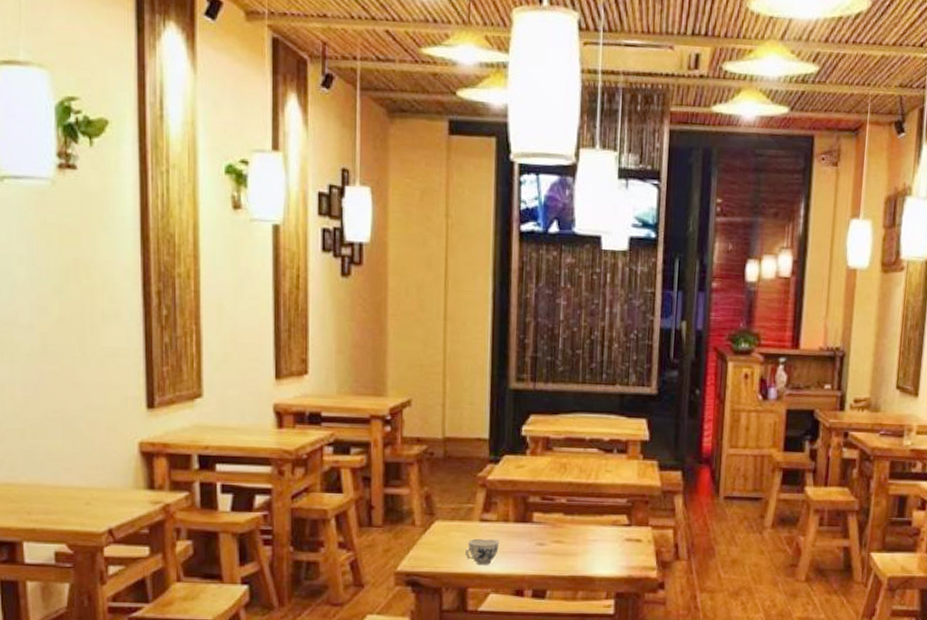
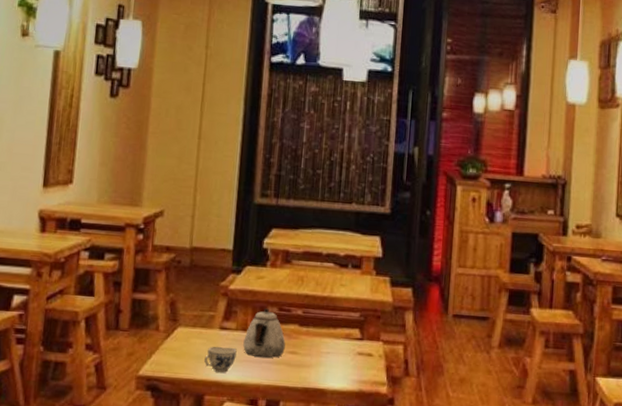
teapot: none [505,498,550,549] -> present [243,308,286,358]

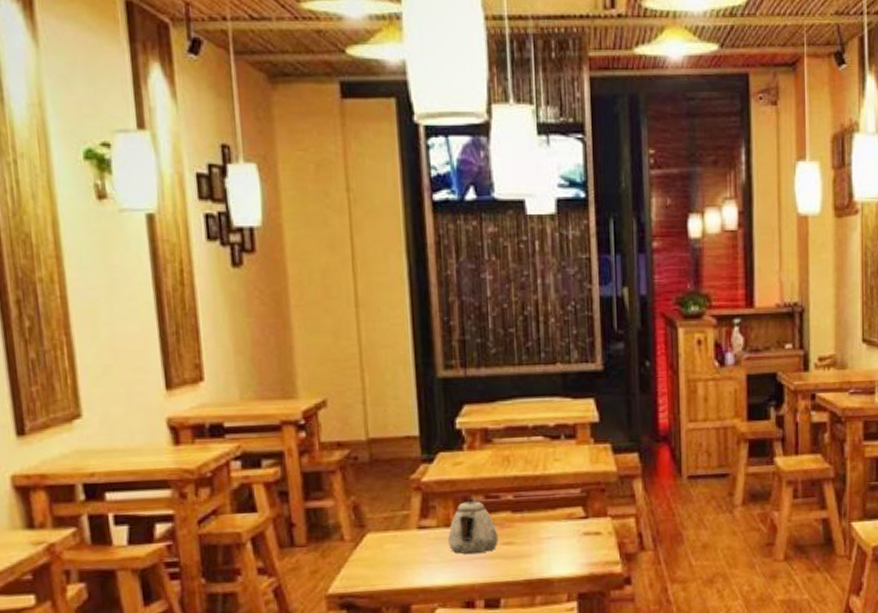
teacup: present [204,346,237,373] -> none [405,547,442,577]

